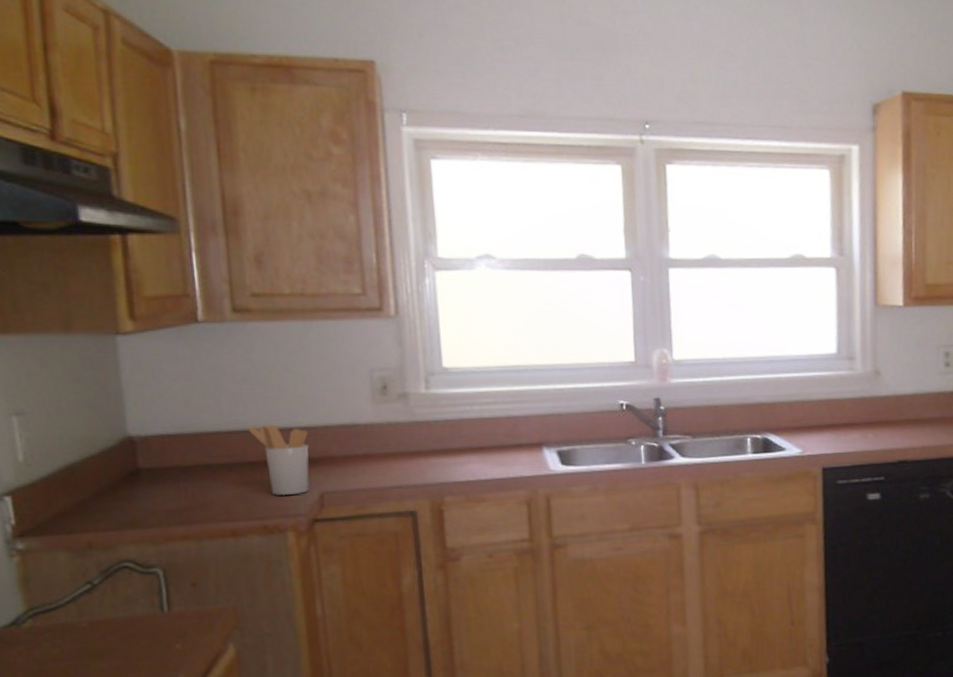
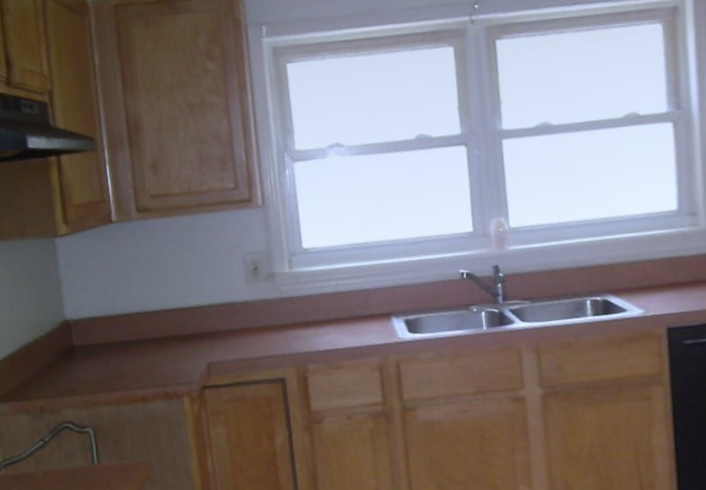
utensil holder: present [248,424,309,496] -> none [151,305,199,367]

